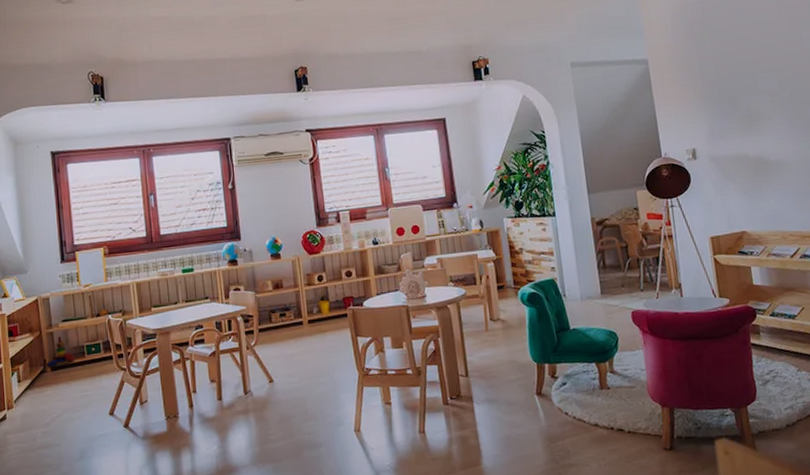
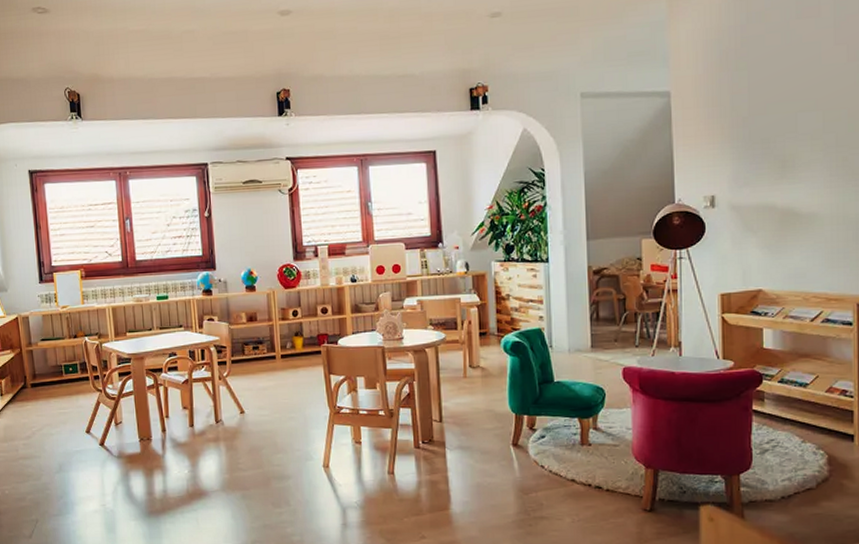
stacking toy: present [46,336,75,367] -> none [27,354,54,383]

